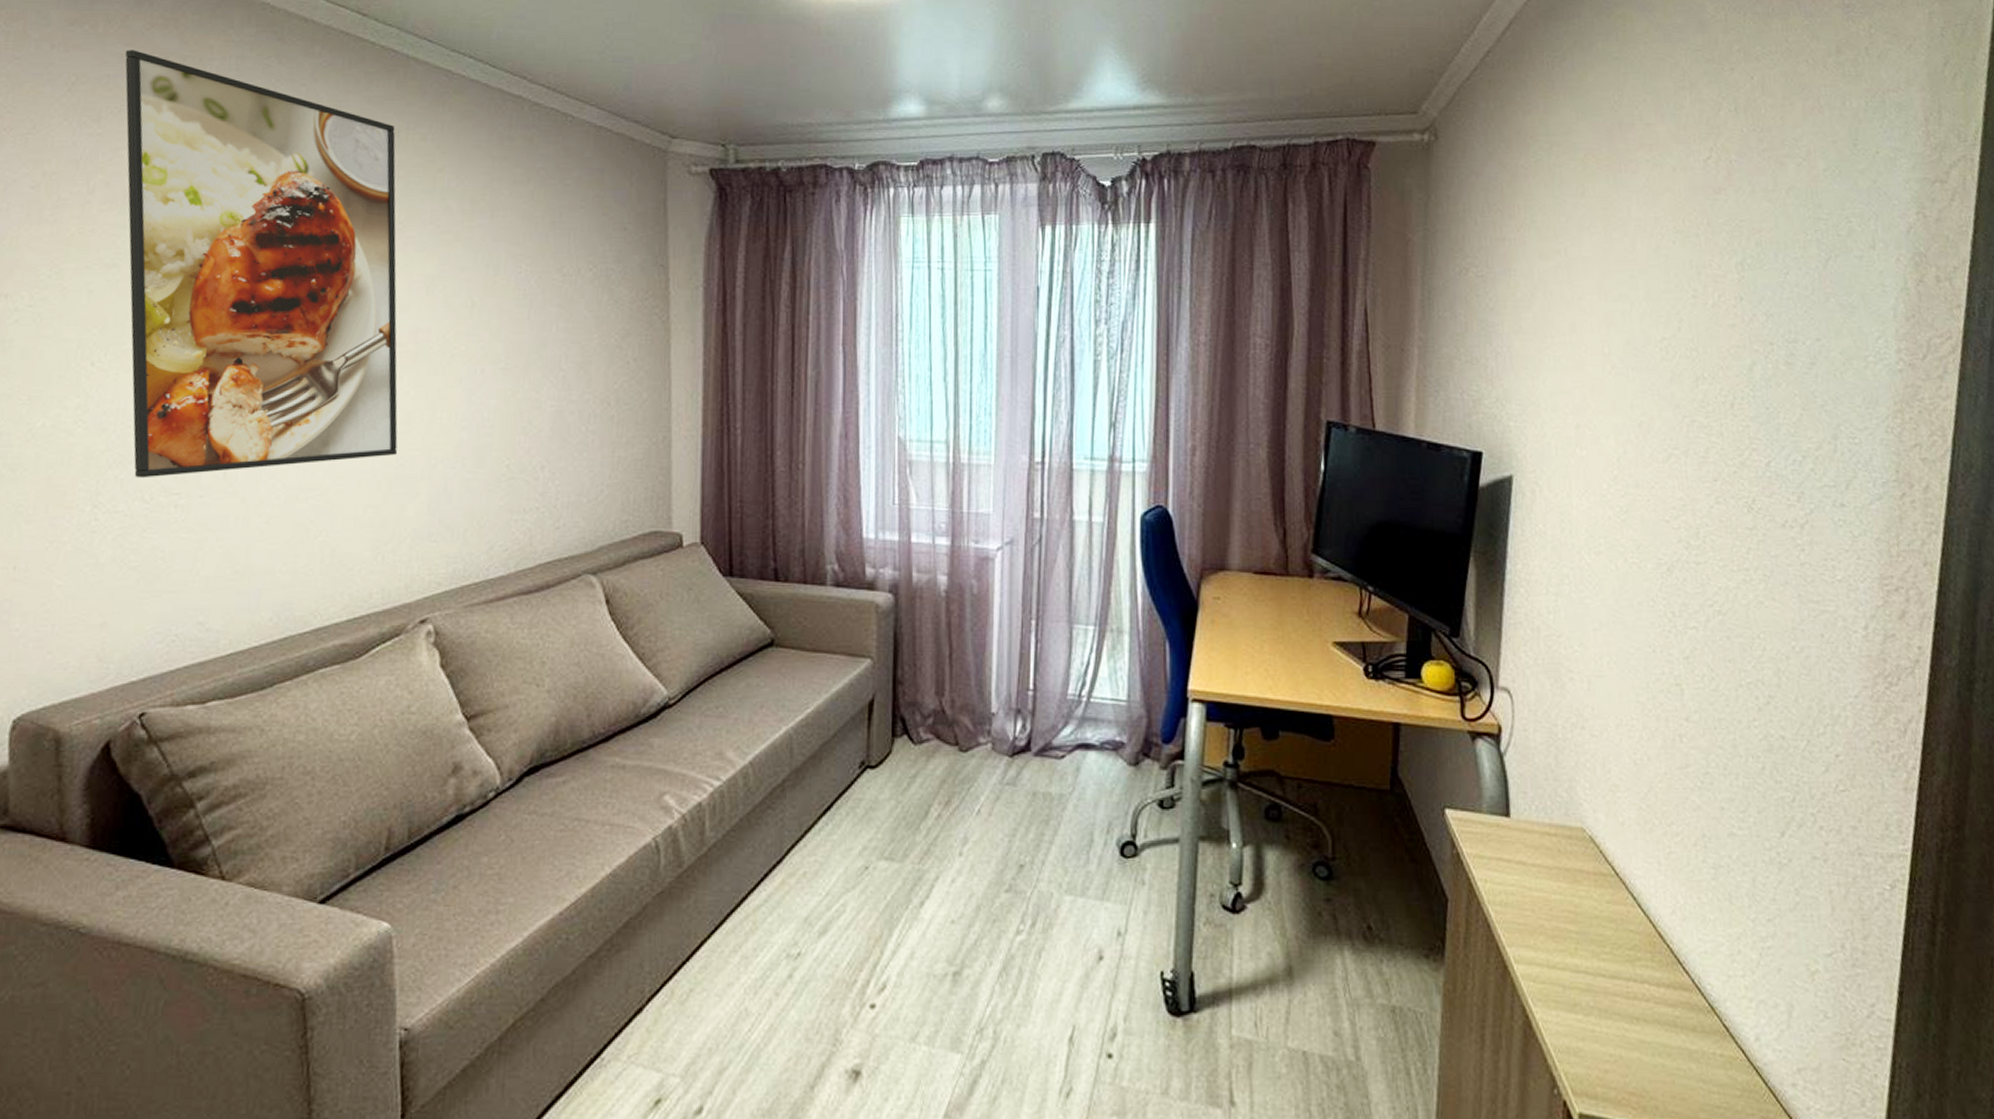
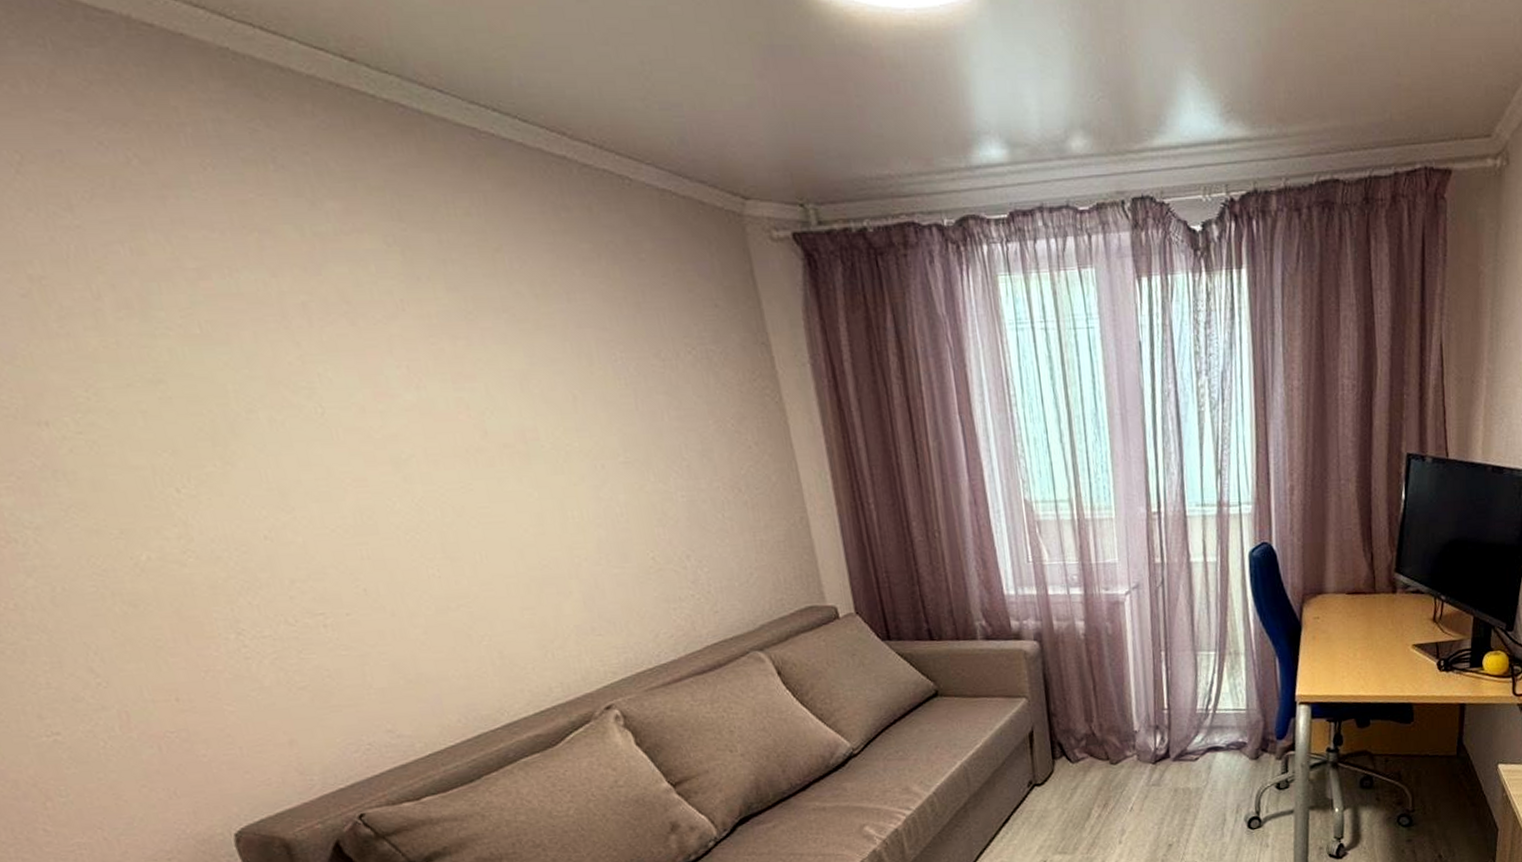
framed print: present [125,50,398,479] -> none [68,116,539,603]

